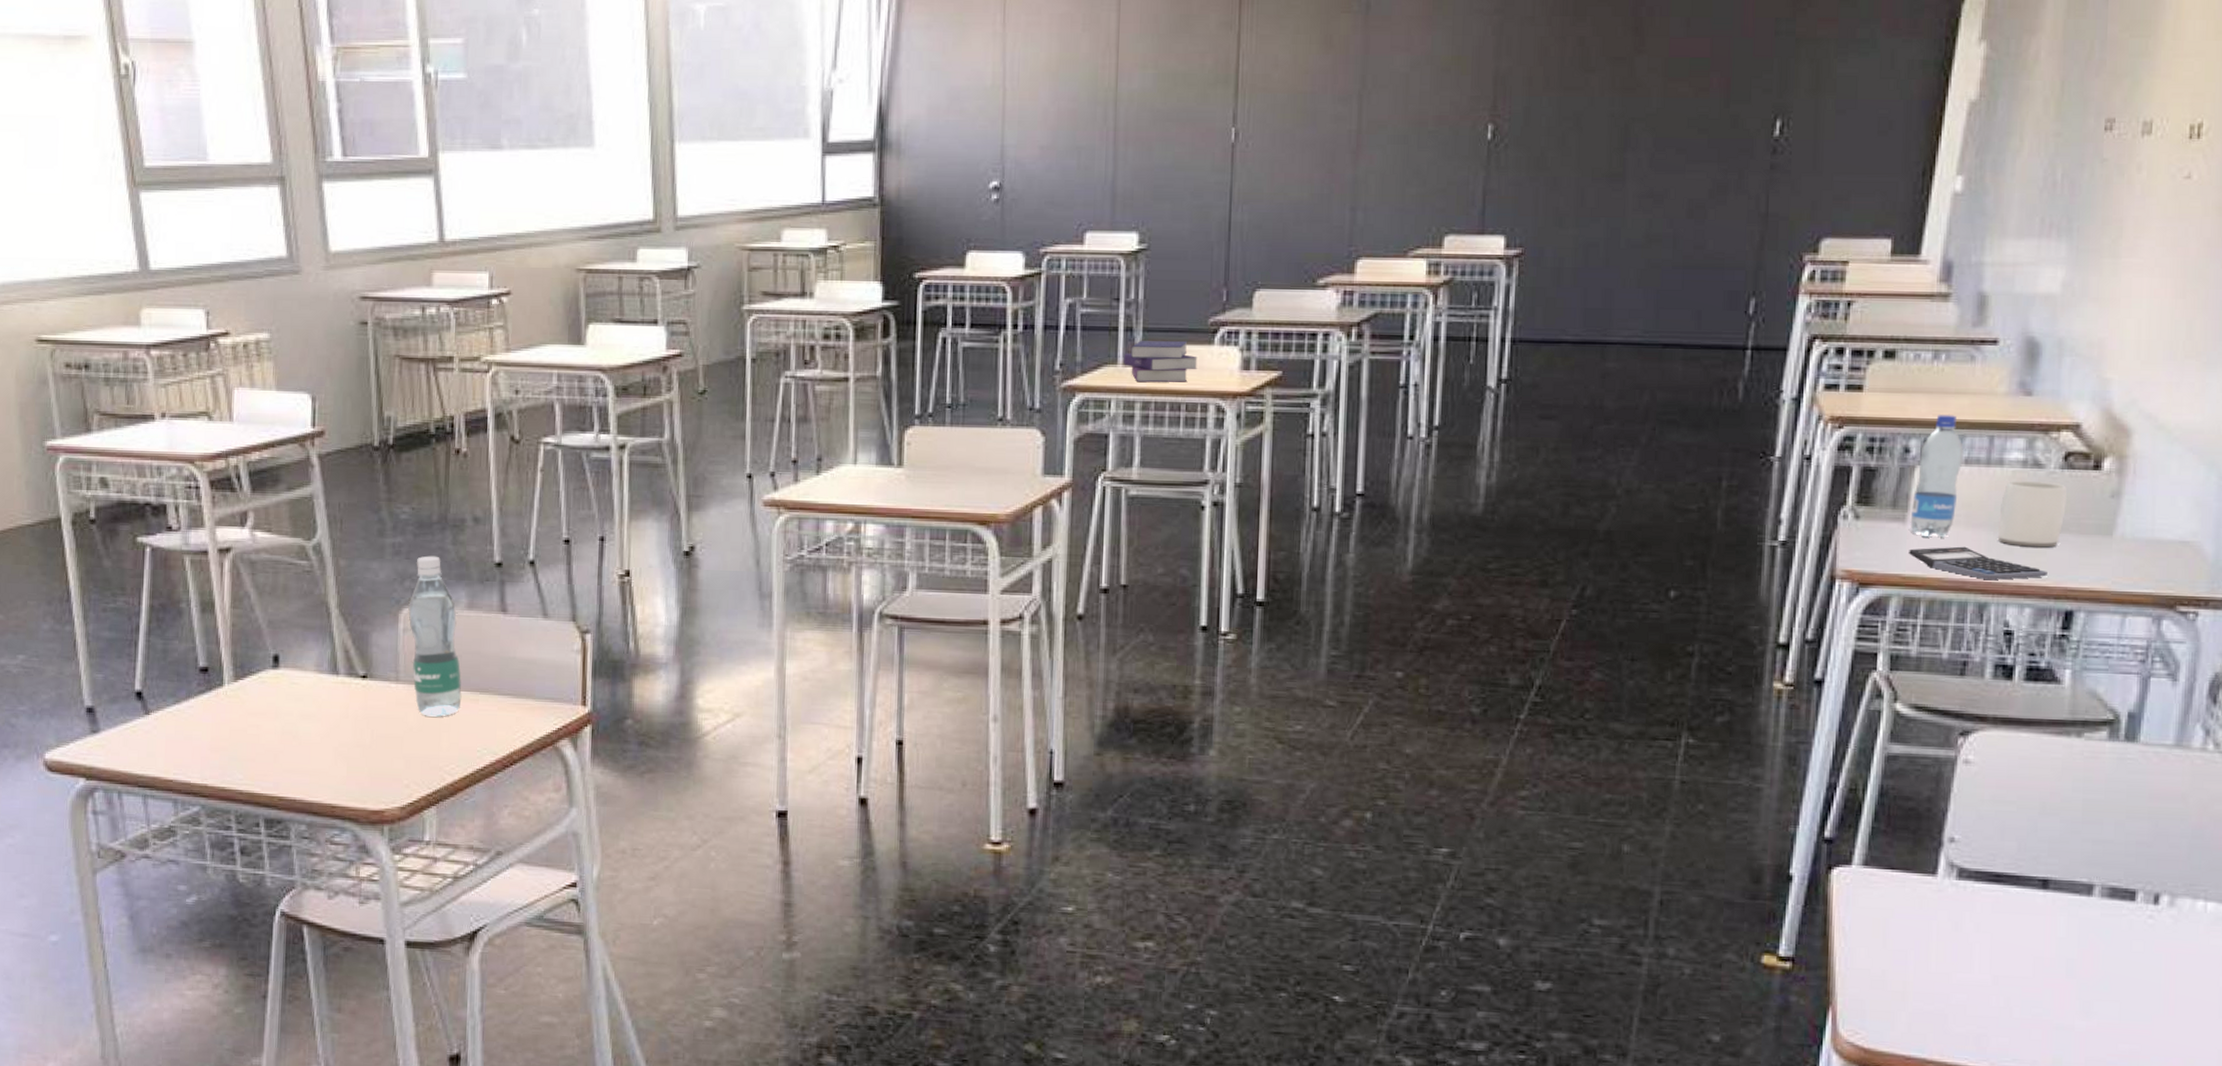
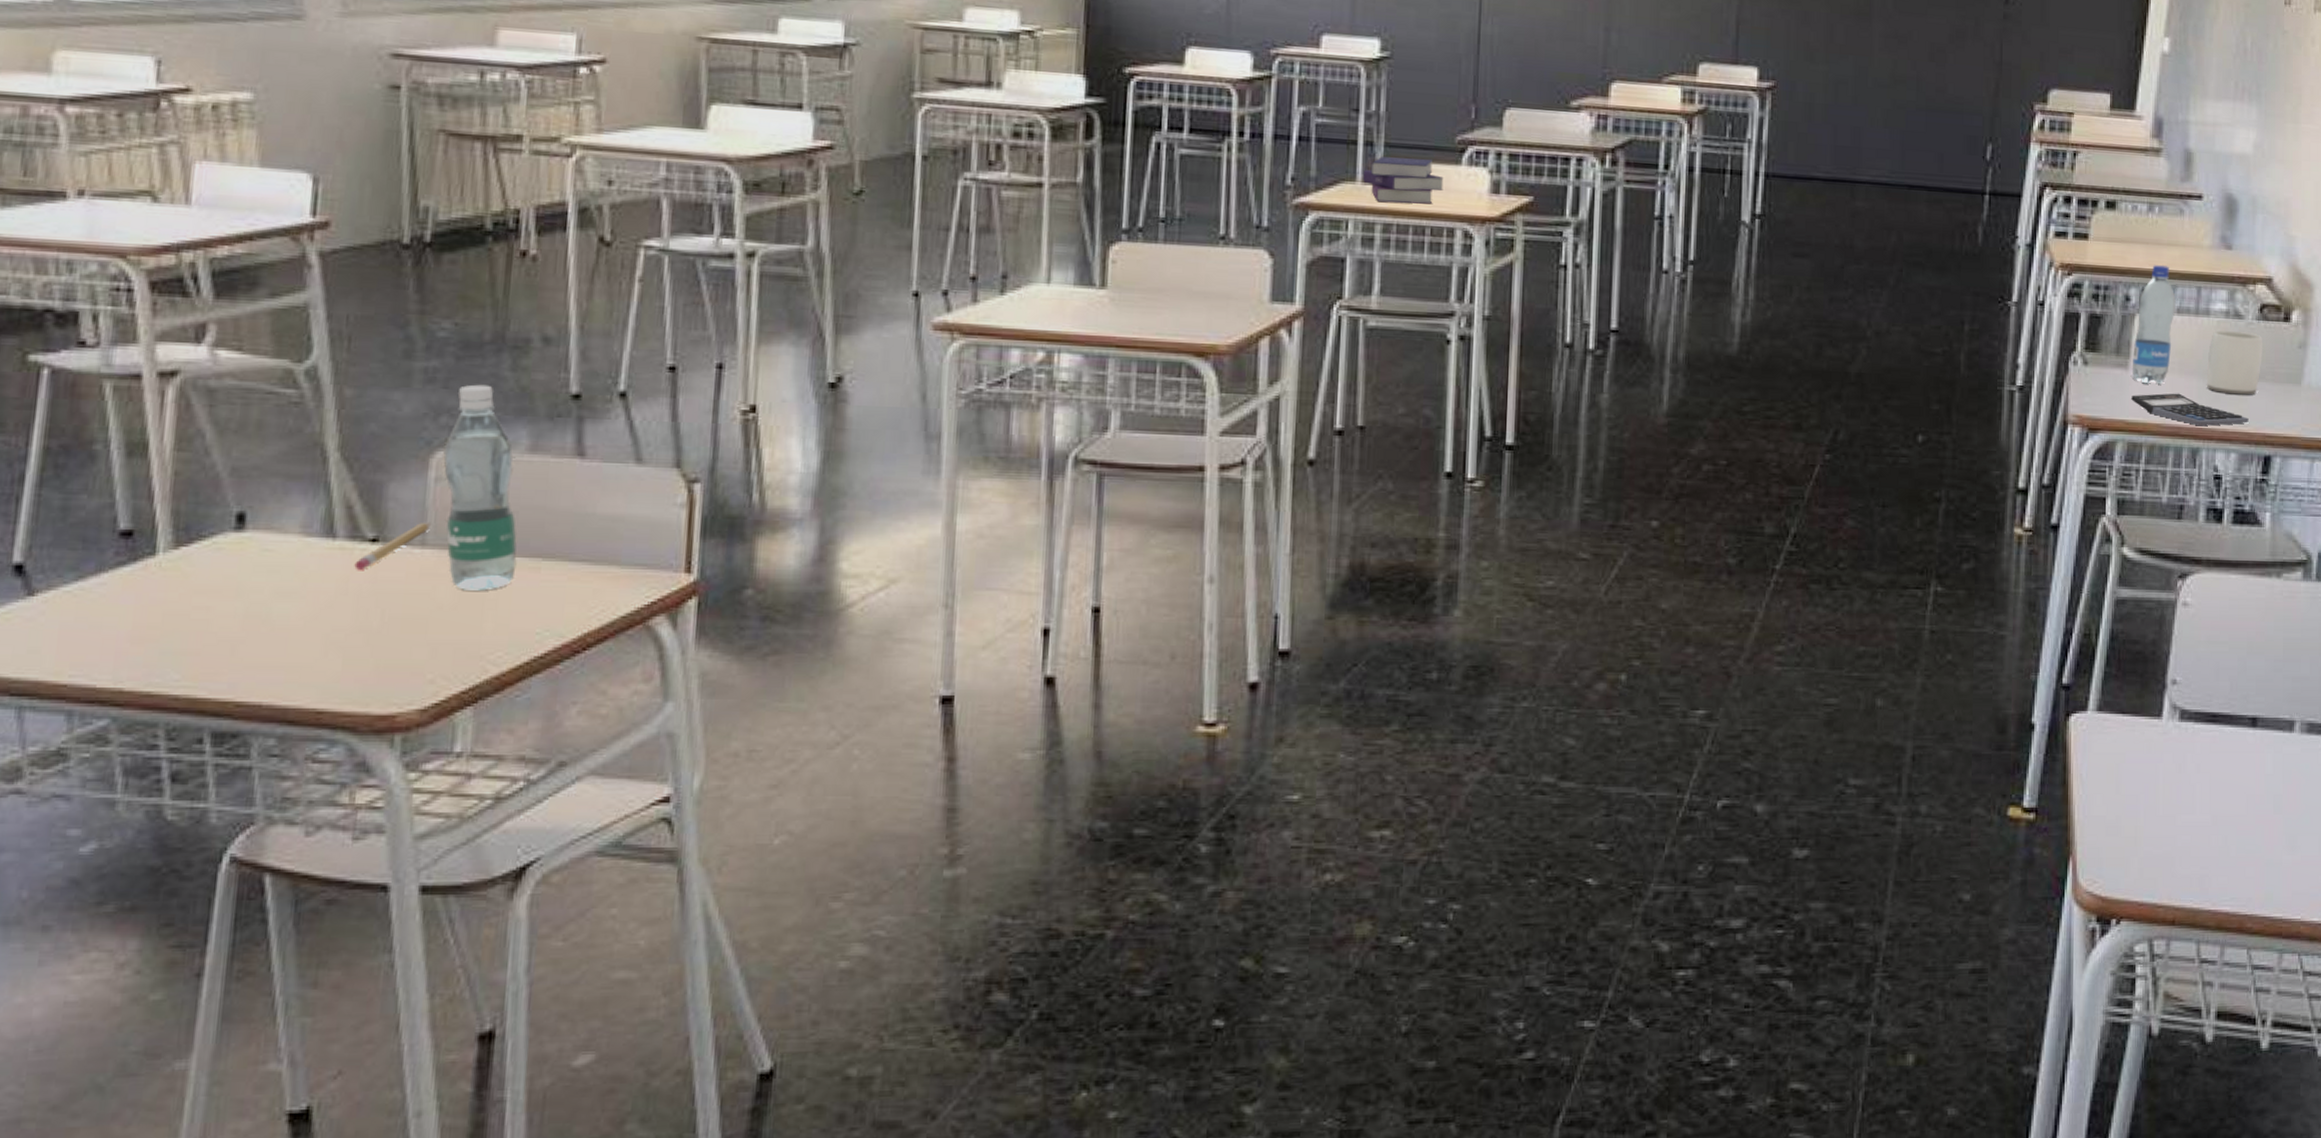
pencil: none [352,663,403,699] -> present [354,522,432,570]

